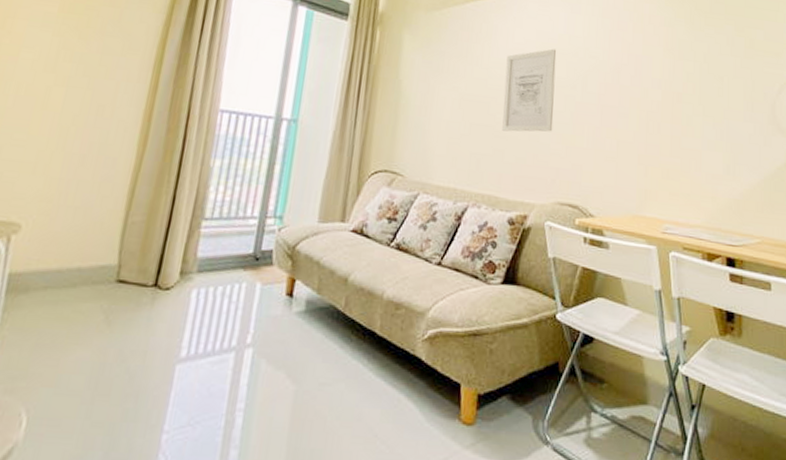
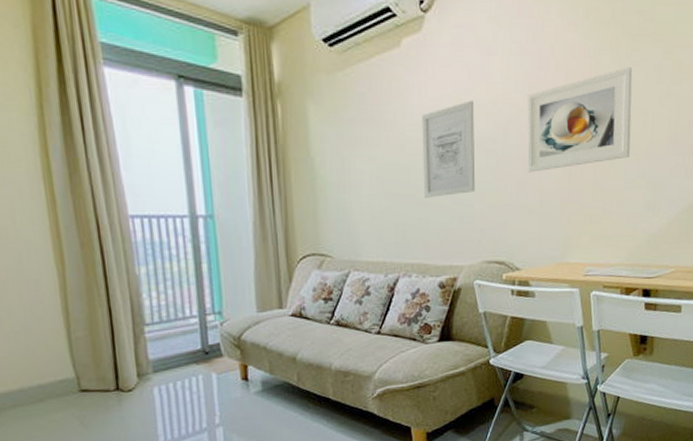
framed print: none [604,38,707,121] -> present [526,67,633,172]

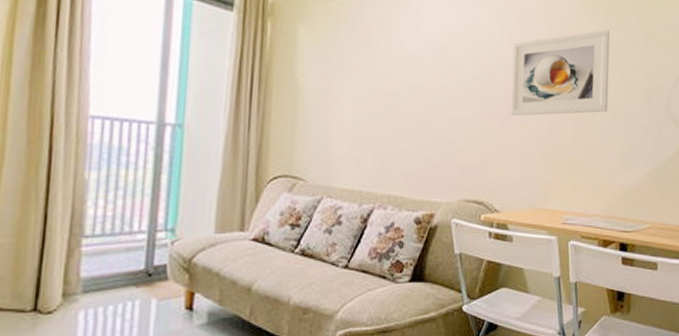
wall art: present [422,100,476,198] -> none [407,42,463,131]

